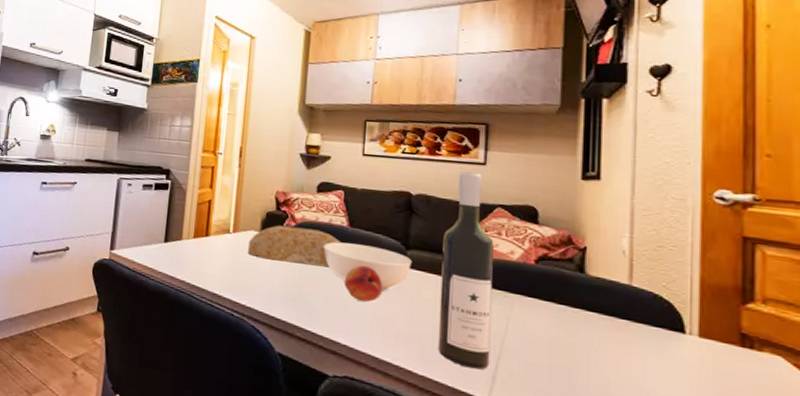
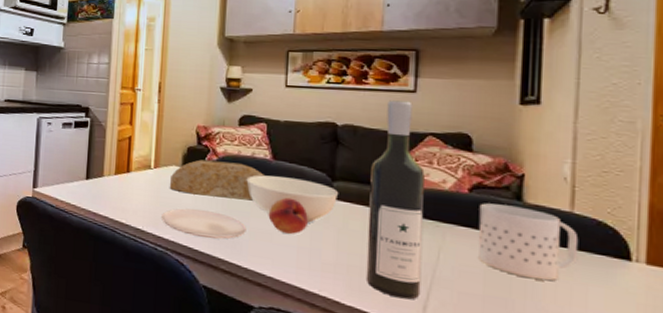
plate: none [239,273,323,306] -> present [161,208,247,240]
mug: none [543,274,637,353] -> present [477,203,579,282]

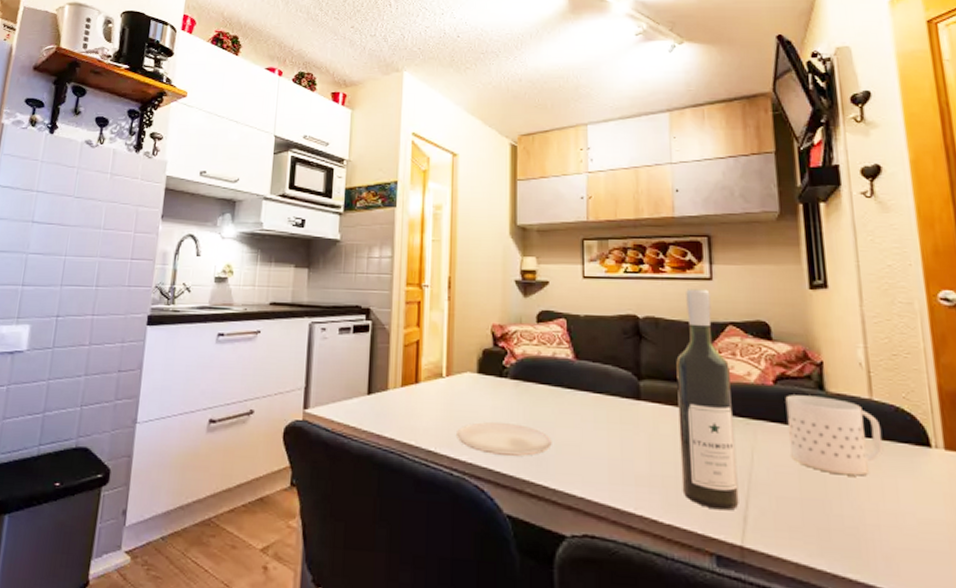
bread: present [169,159,266,201] -> none [464,363,569,408]
bowl: present [246,175,339,223] -> none [548,377,647,430]
fruit: present [268,197,308,234] -> none [574,402,617,444]

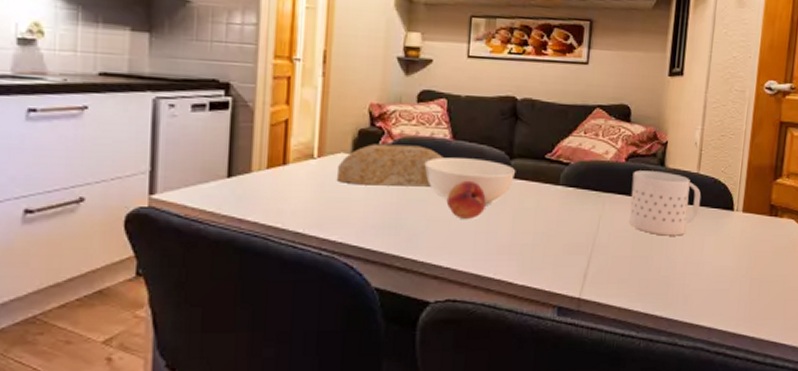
plate: present [457,421,552,457] -> none [327,201,424,235]
bread: none [464,363,569,408] -> present [336,144,445,187]
bowl: none [548,377,647,430] -> present [424,157,516,205]
fruit: none [574,402,617,444] -> present [446,180,486,219]
bottle: present [676,289,739,511] -> none [537,72,592,270]

